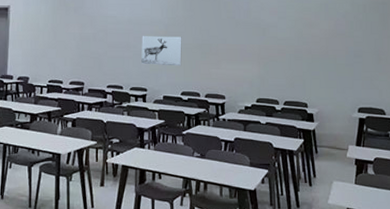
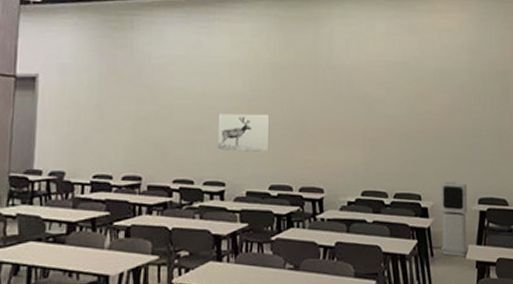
air purifier: none [324,93,348,156] -> present [440,181,468,258]

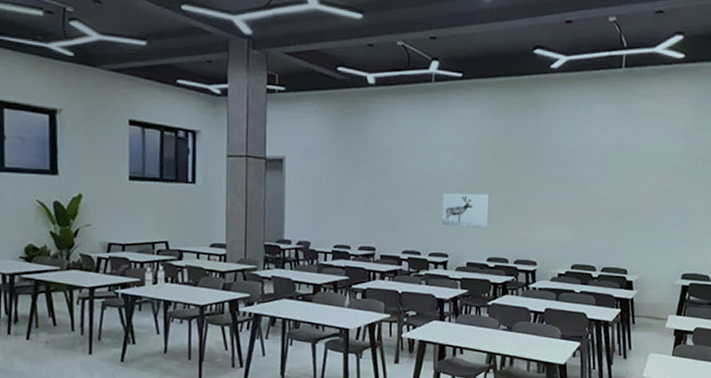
air purifier: present [440,181,468,258] -> none [642,258,672,326]

